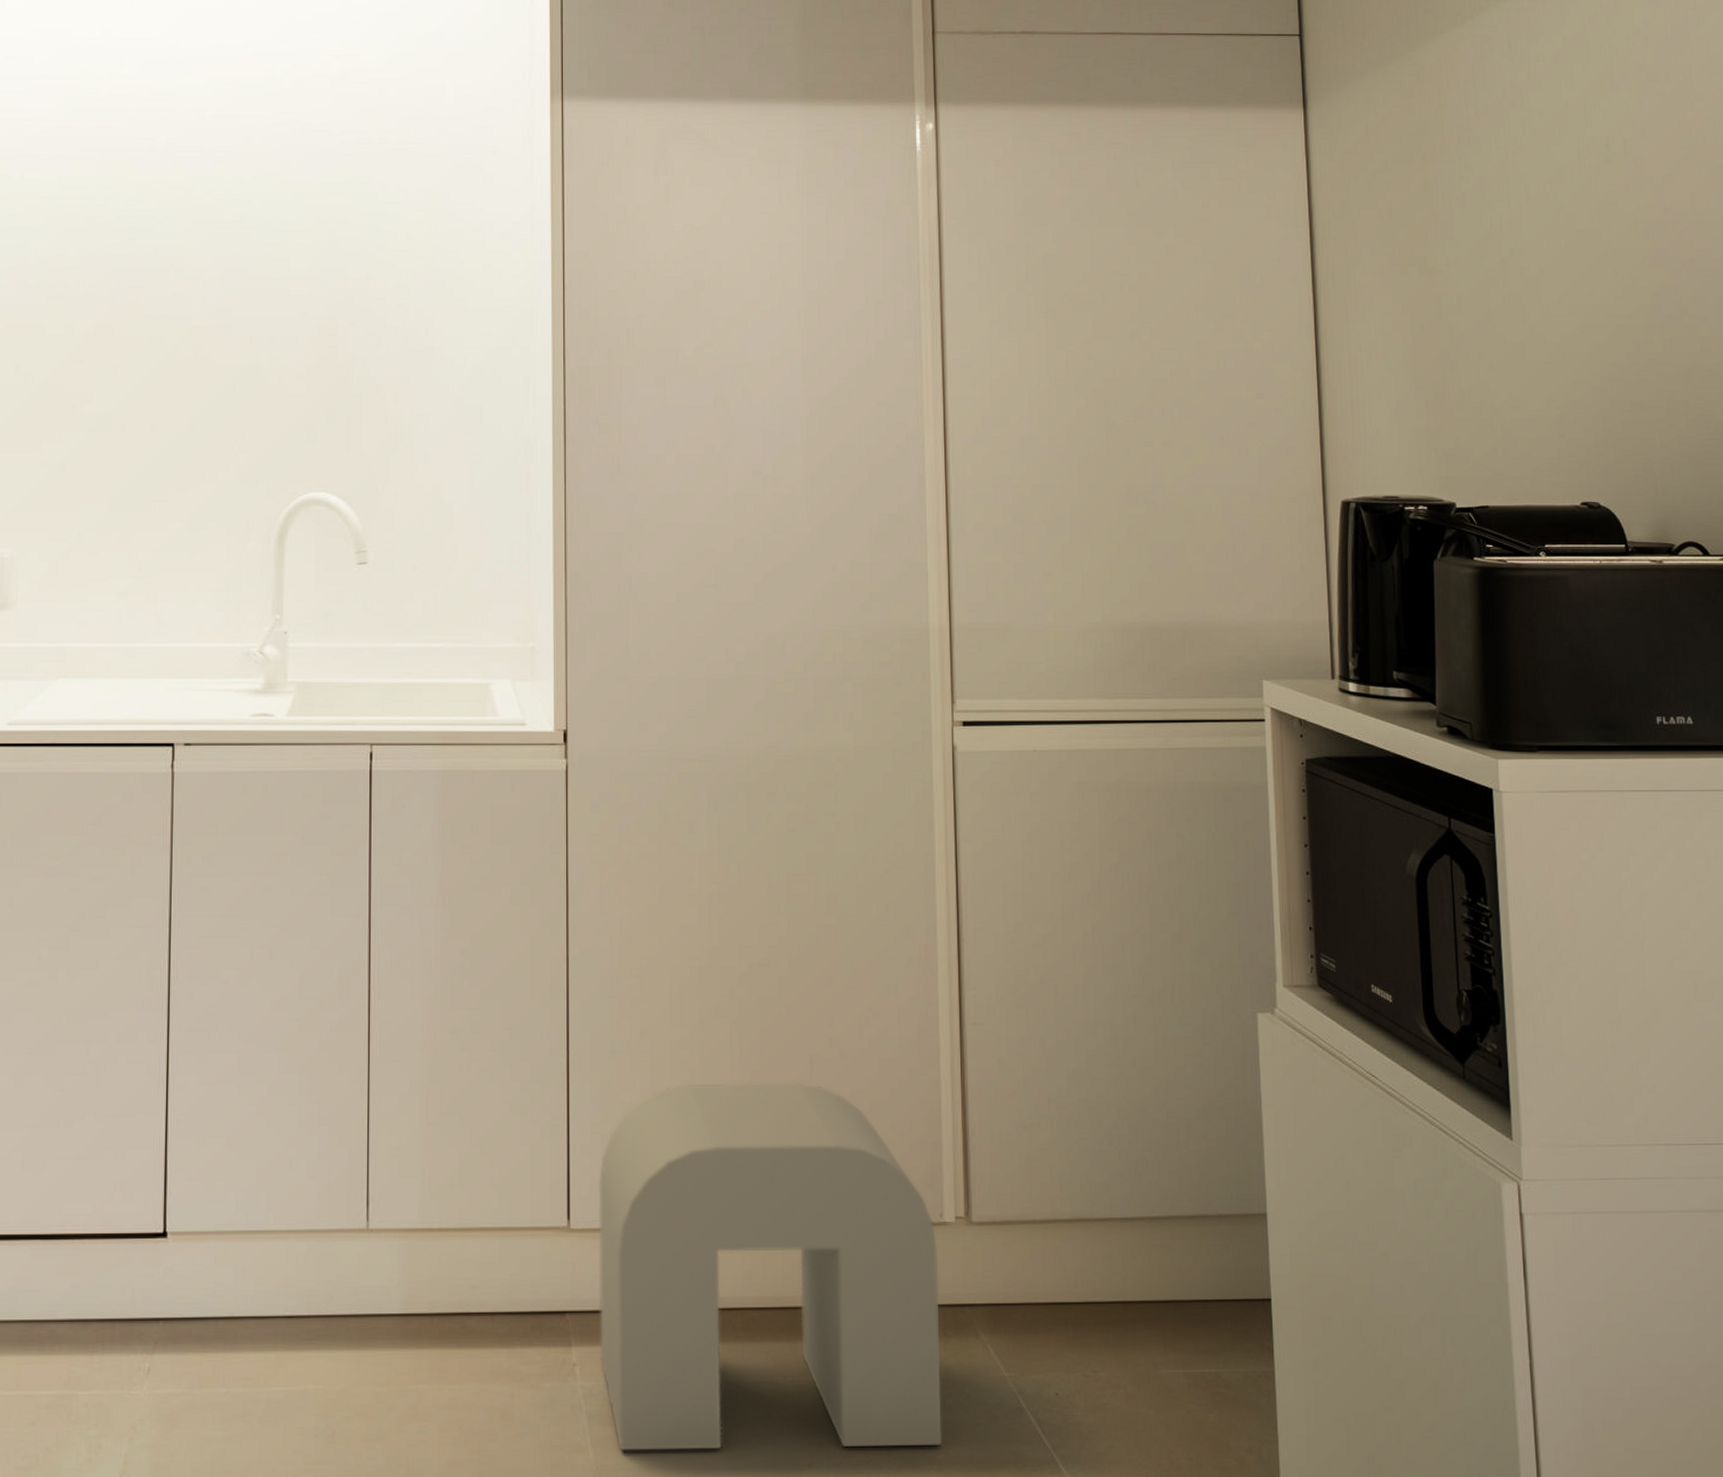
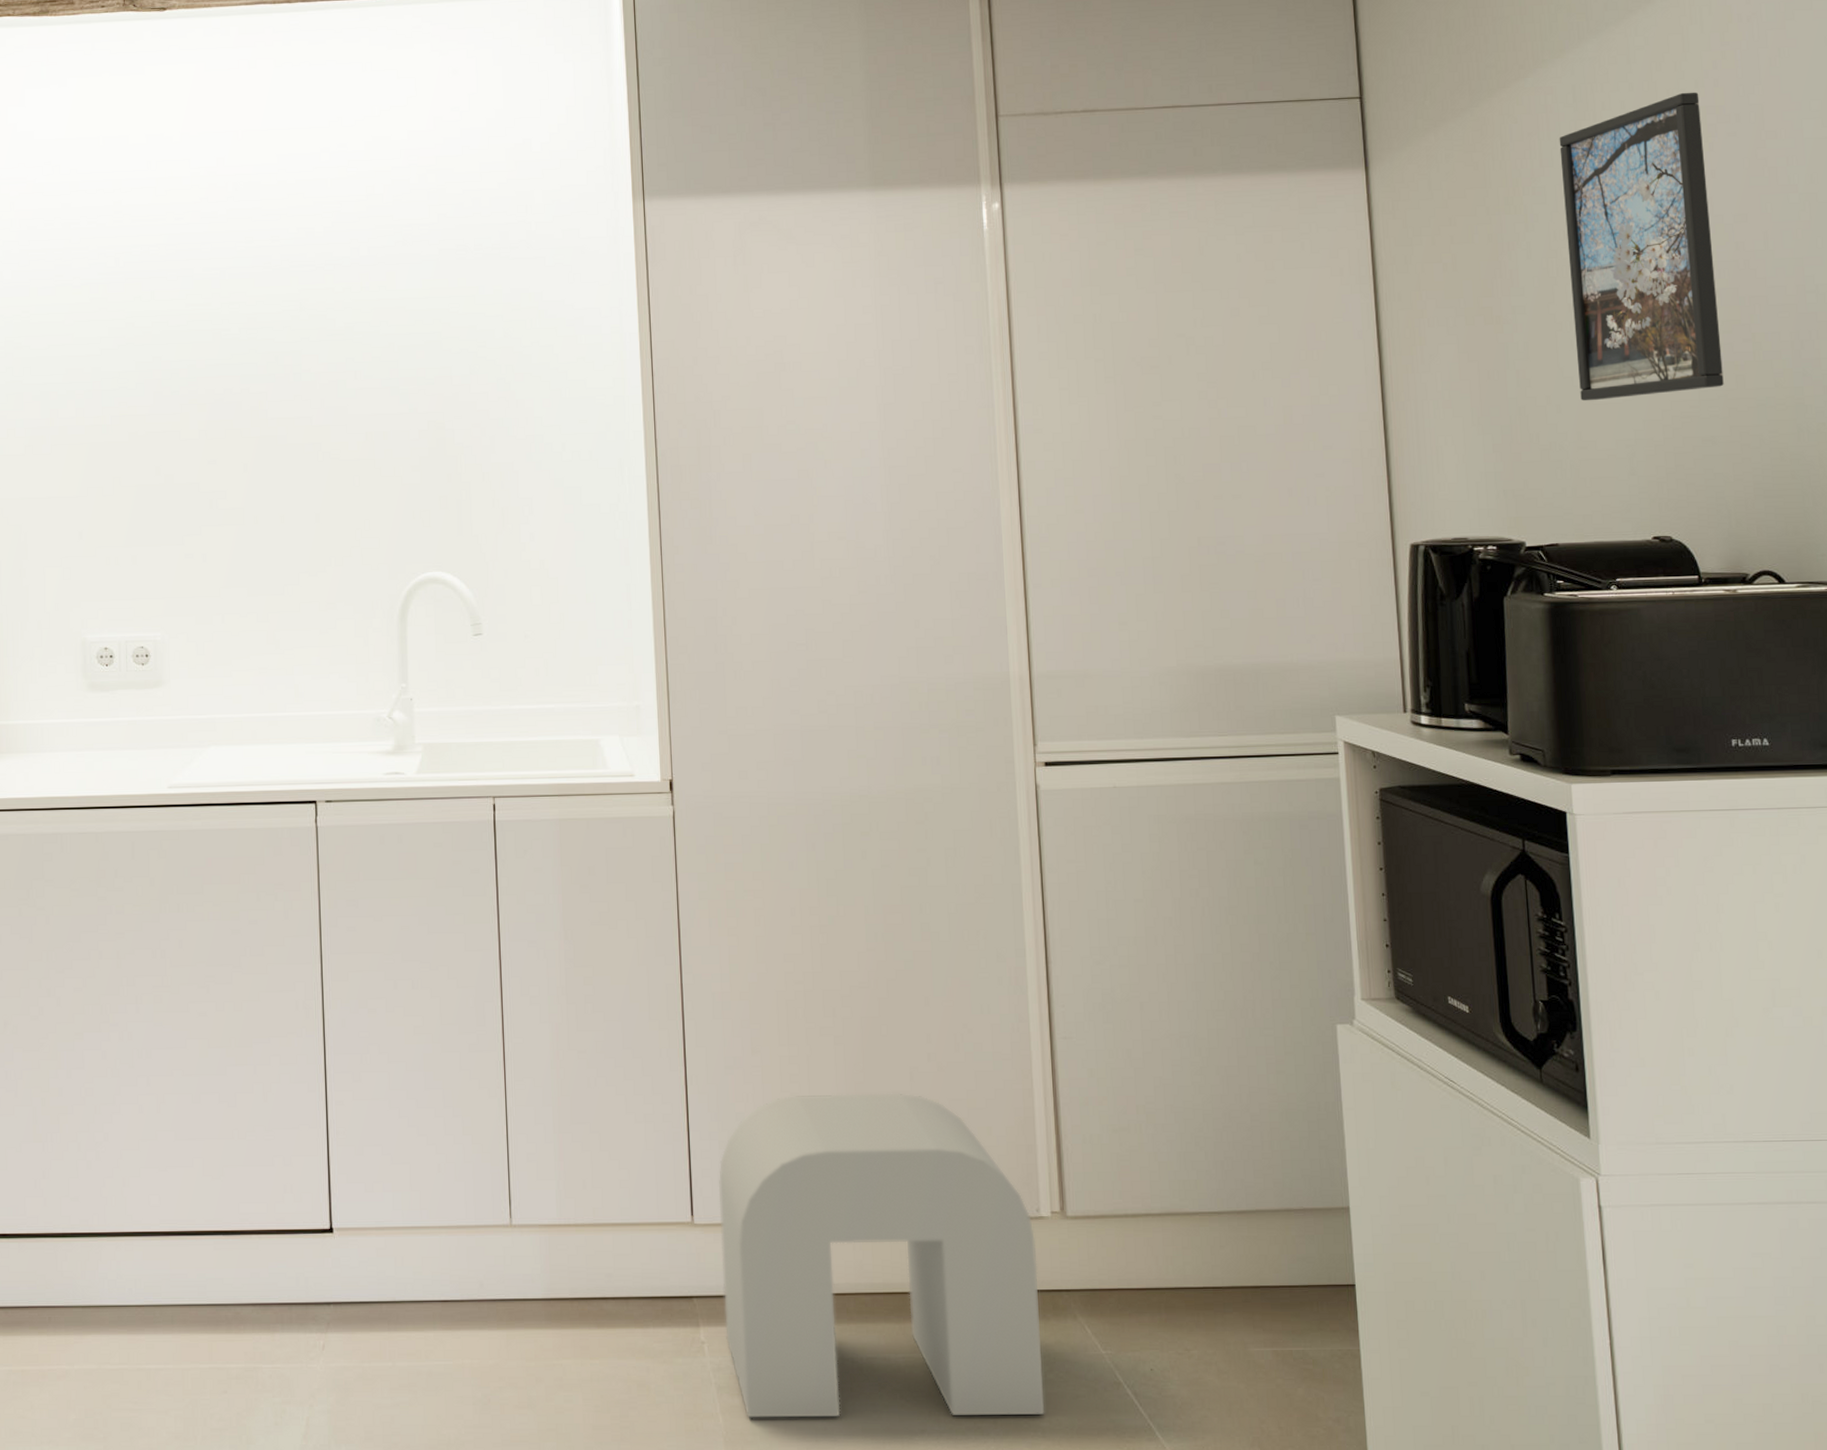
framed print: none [1494,48,1652,359] -> present [1559,92,1724,401]

